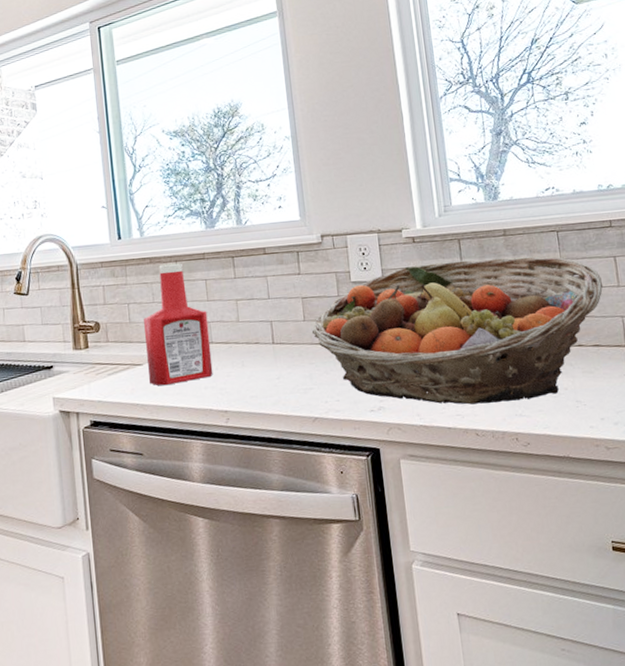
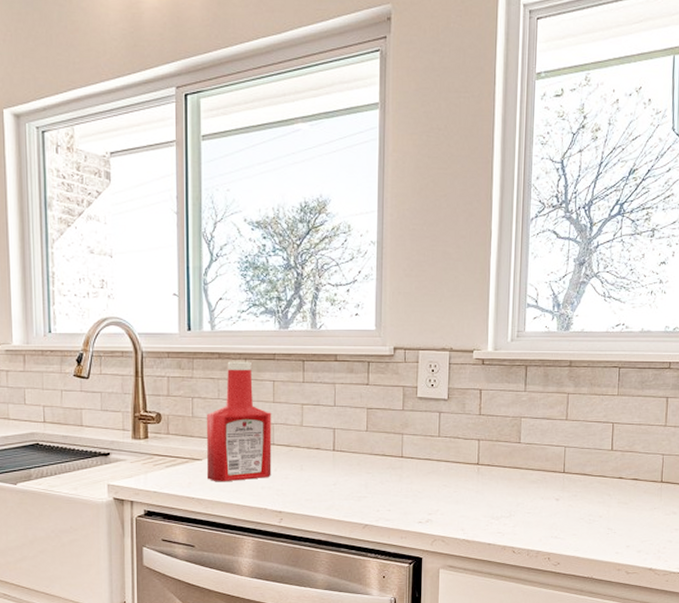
fruit basket: present [311,256,604,405] -> none [372,387,652,524]

